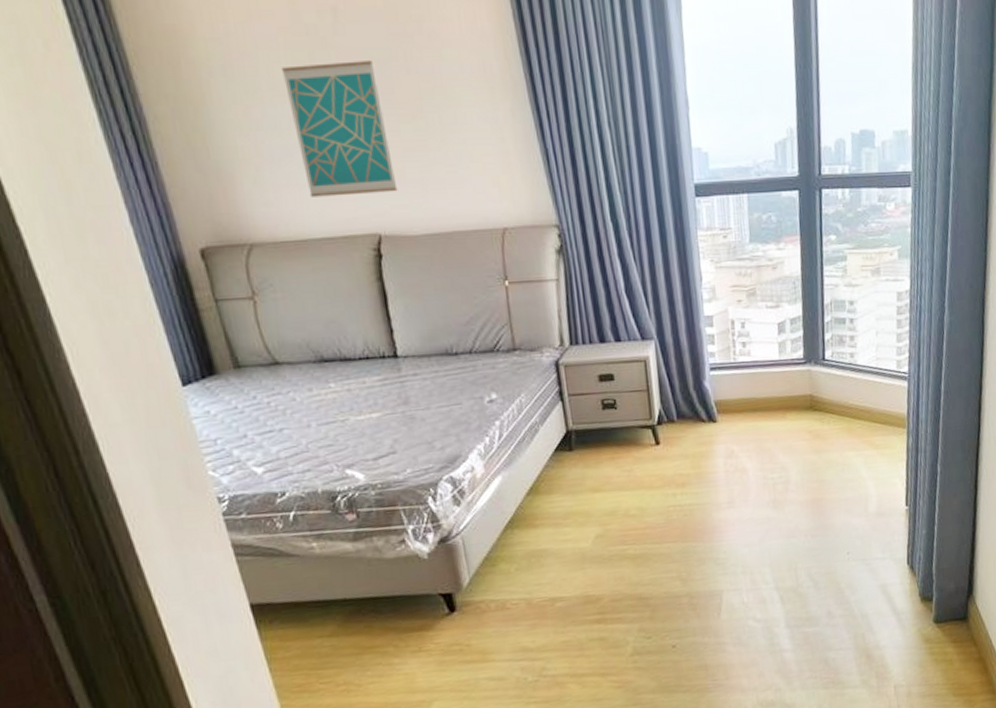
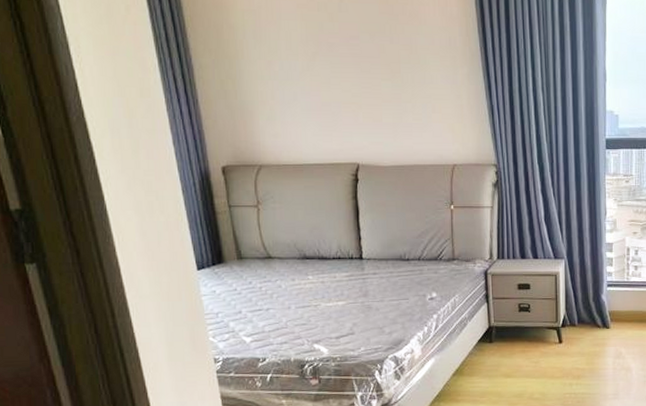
wall art: present [281,61,398,197] -> none [296,32,375,133]

